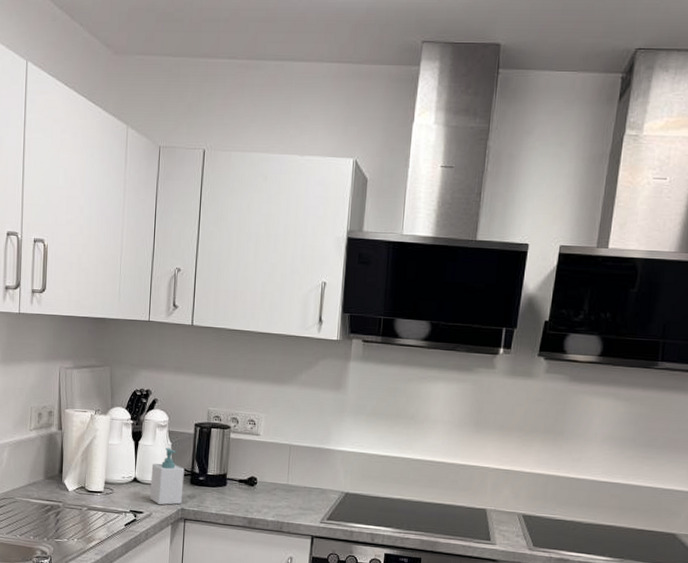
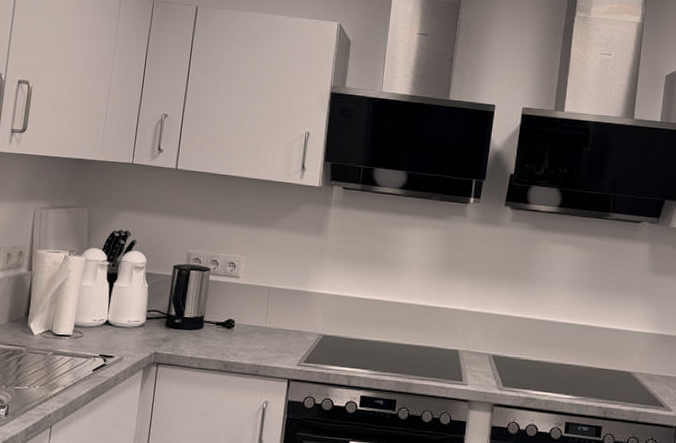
soap bottle: present [150,447,185,505] -> none [122,289,160,349]

